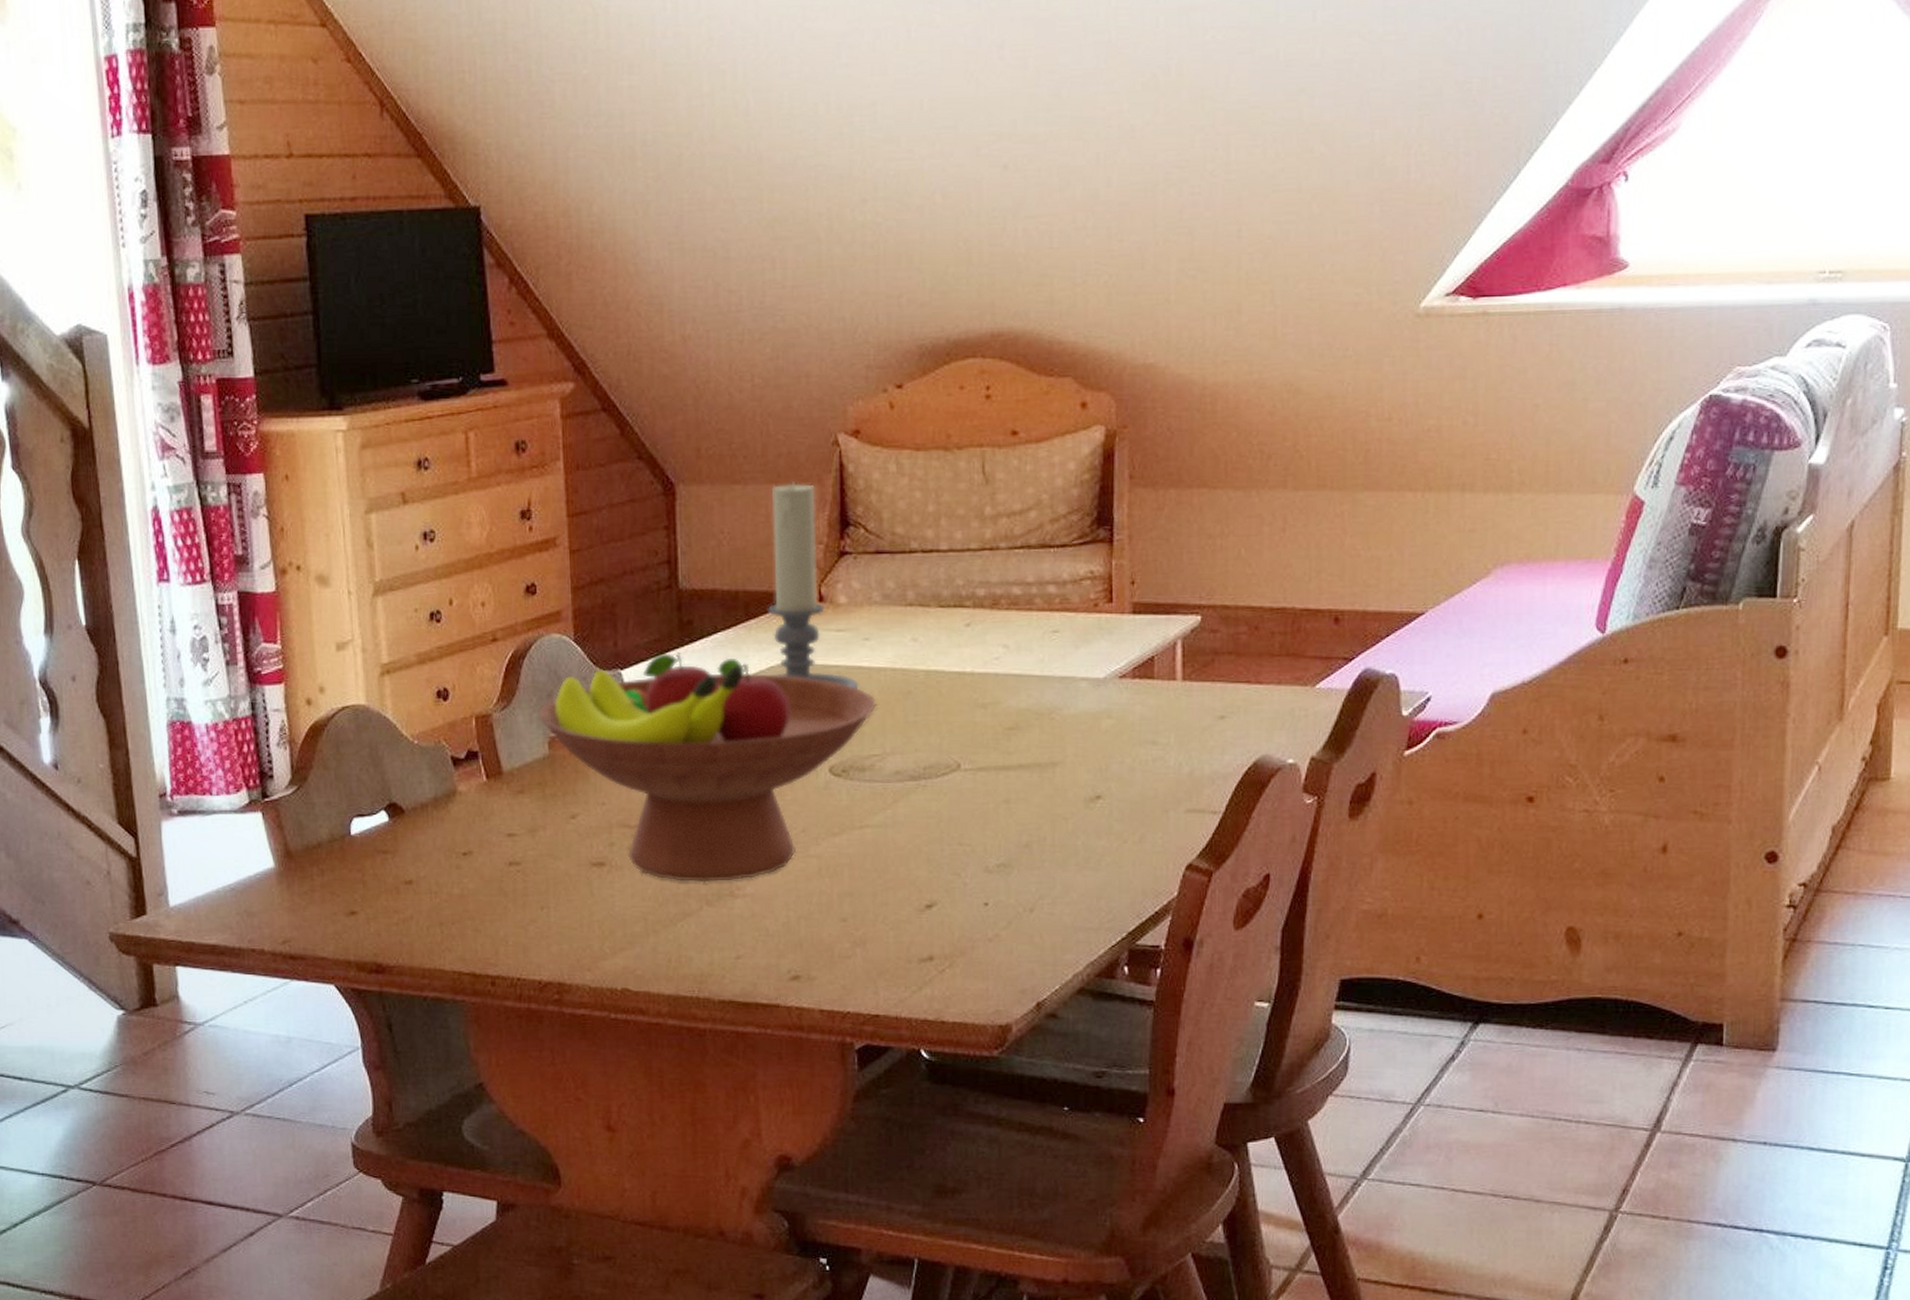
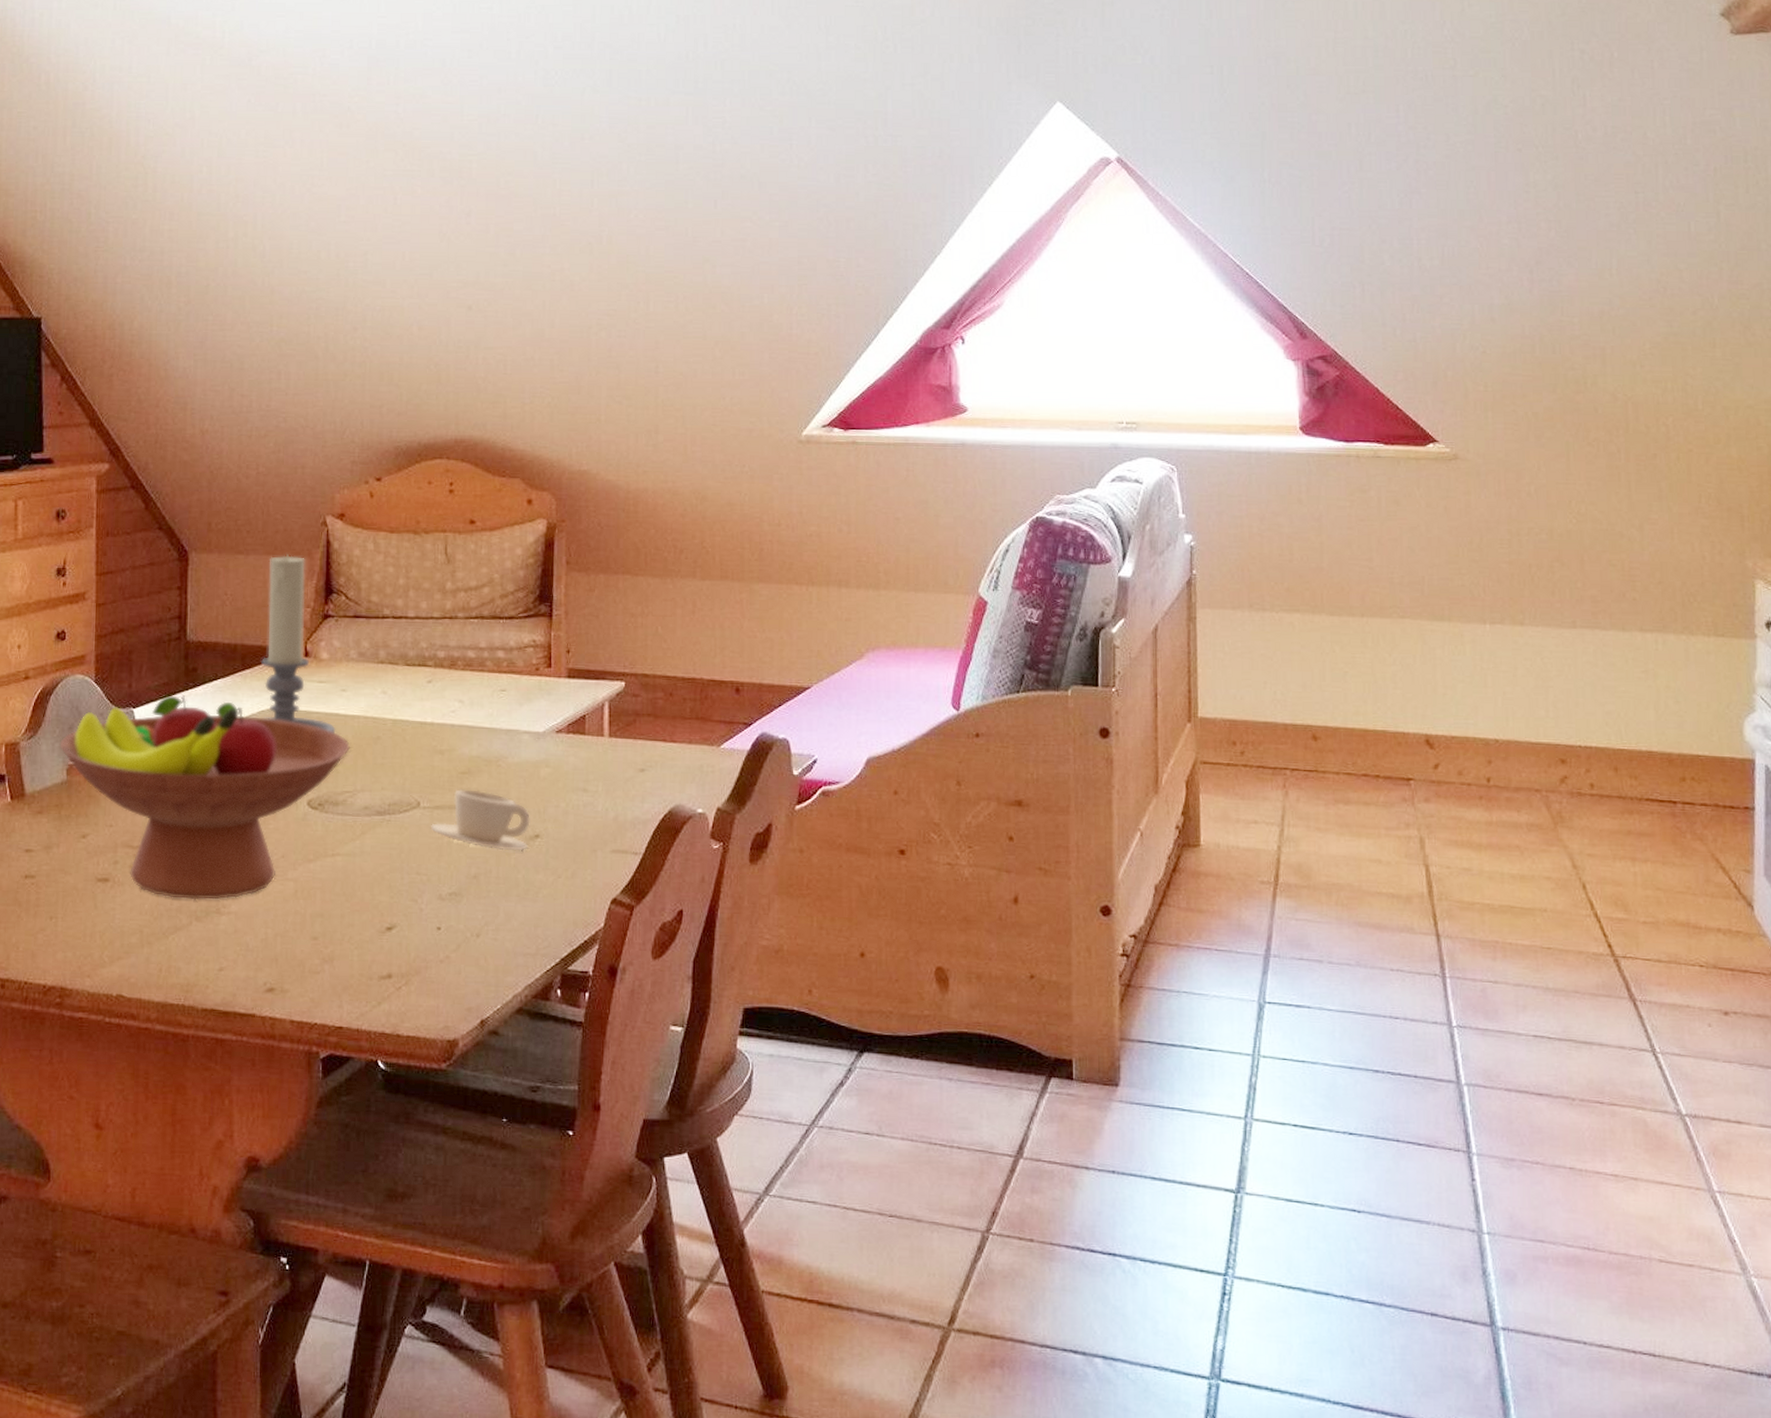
cup: none [974,747,1090,815] -> present [431,789,530,851]

